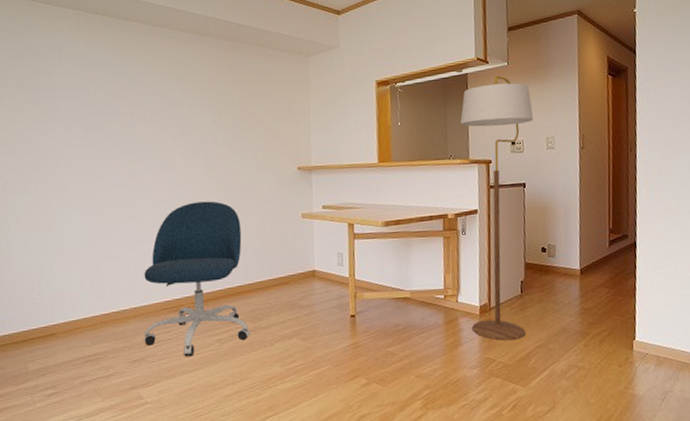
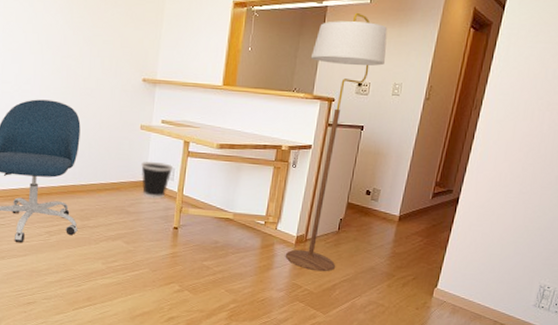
wastebasket: none [307,249,341,288] -> present [141,161,174,199]

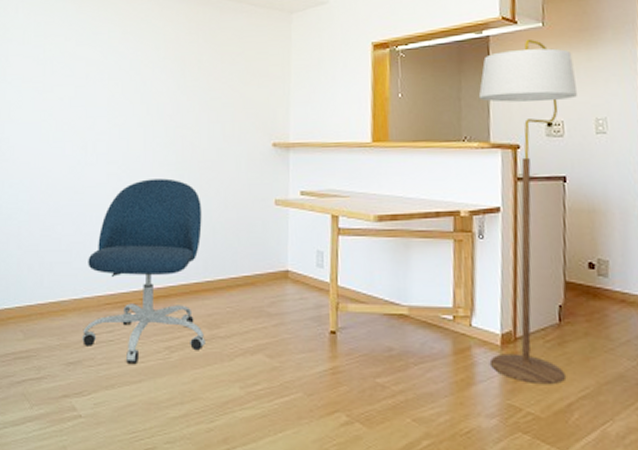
wastebasket: present [141,161,174,199] -> none [280,244,322,293]

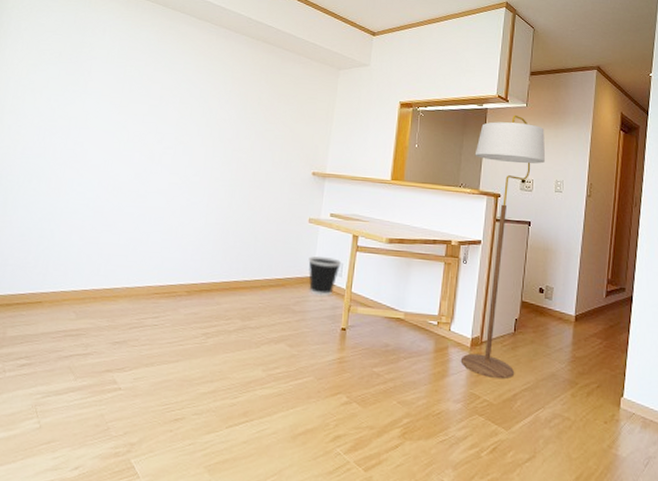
office chair: present [83,178,206,363] -> none [130,191,248,346]
wastebasket: none [280,244,322,293] -> present [308,256,342,296]

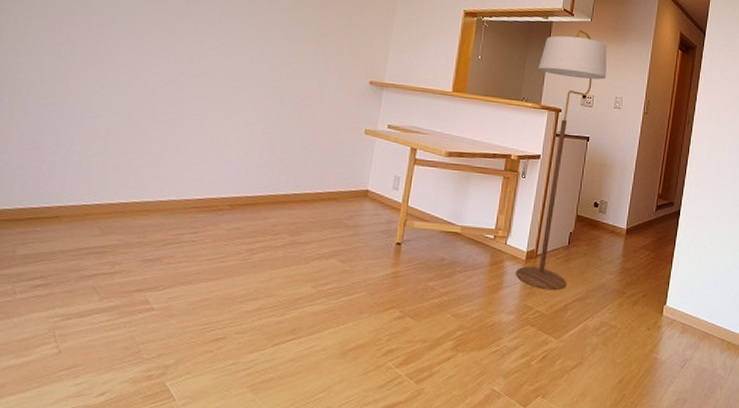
wastebasket: present [308,256,342,296] -> none [363,168,399,210]

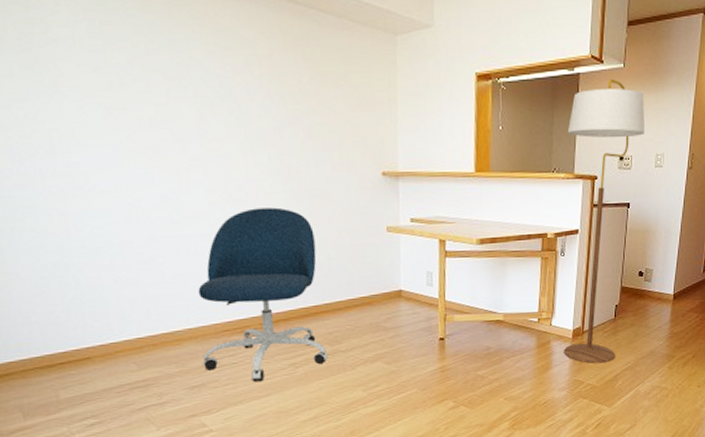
office chair: none [164,97,299,262] -> present [198,207,328,381]

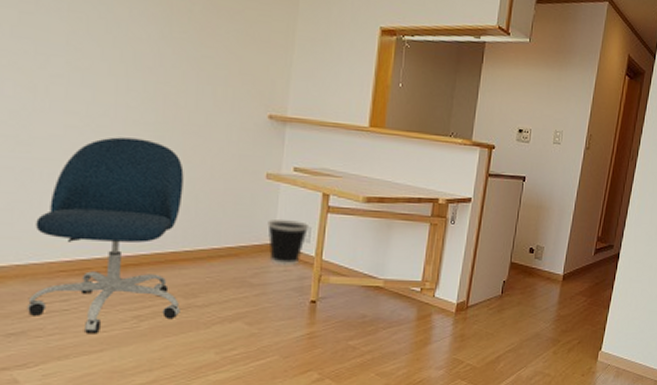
wastebasket: none [393,267,431,309] -> present [267,219,310,266]
floor lamp: present [563,78,644,364] -> none [444,51,547,343]

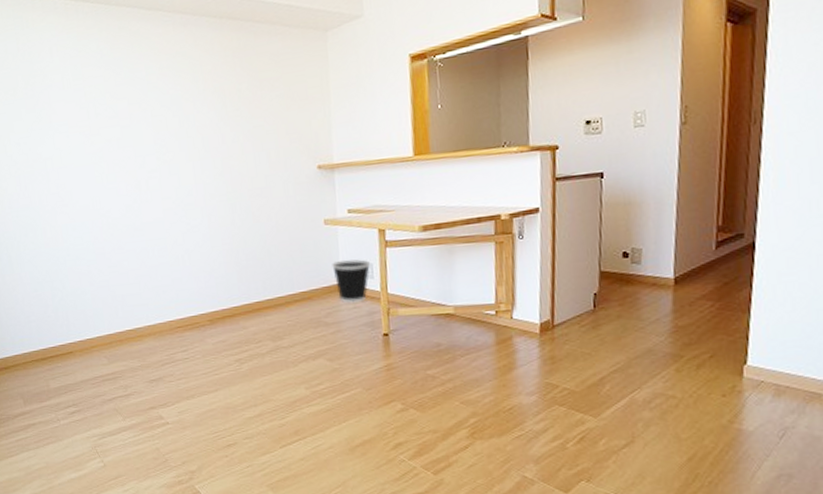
office chair: present [28,137,184,333] -> none [155,208,271,376]

